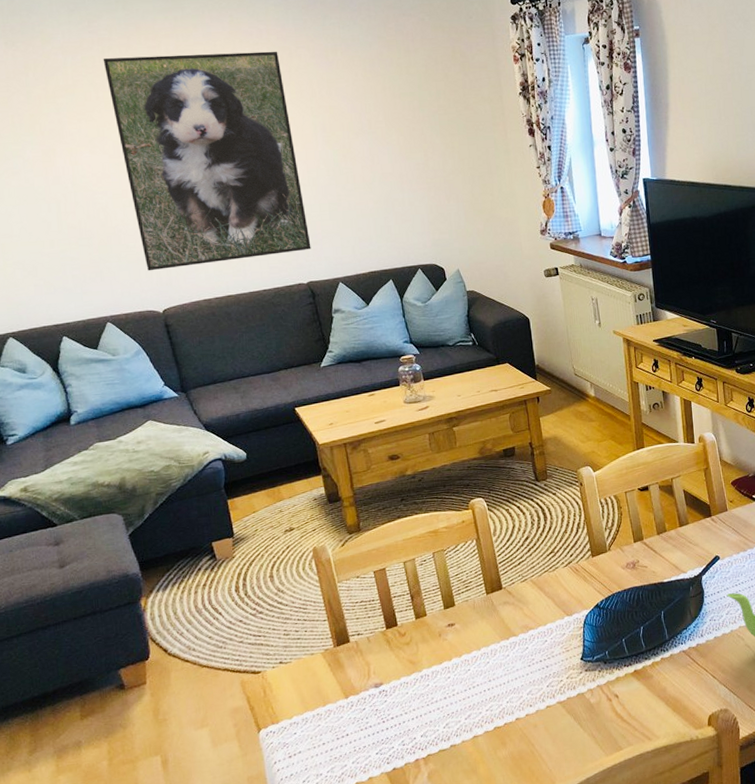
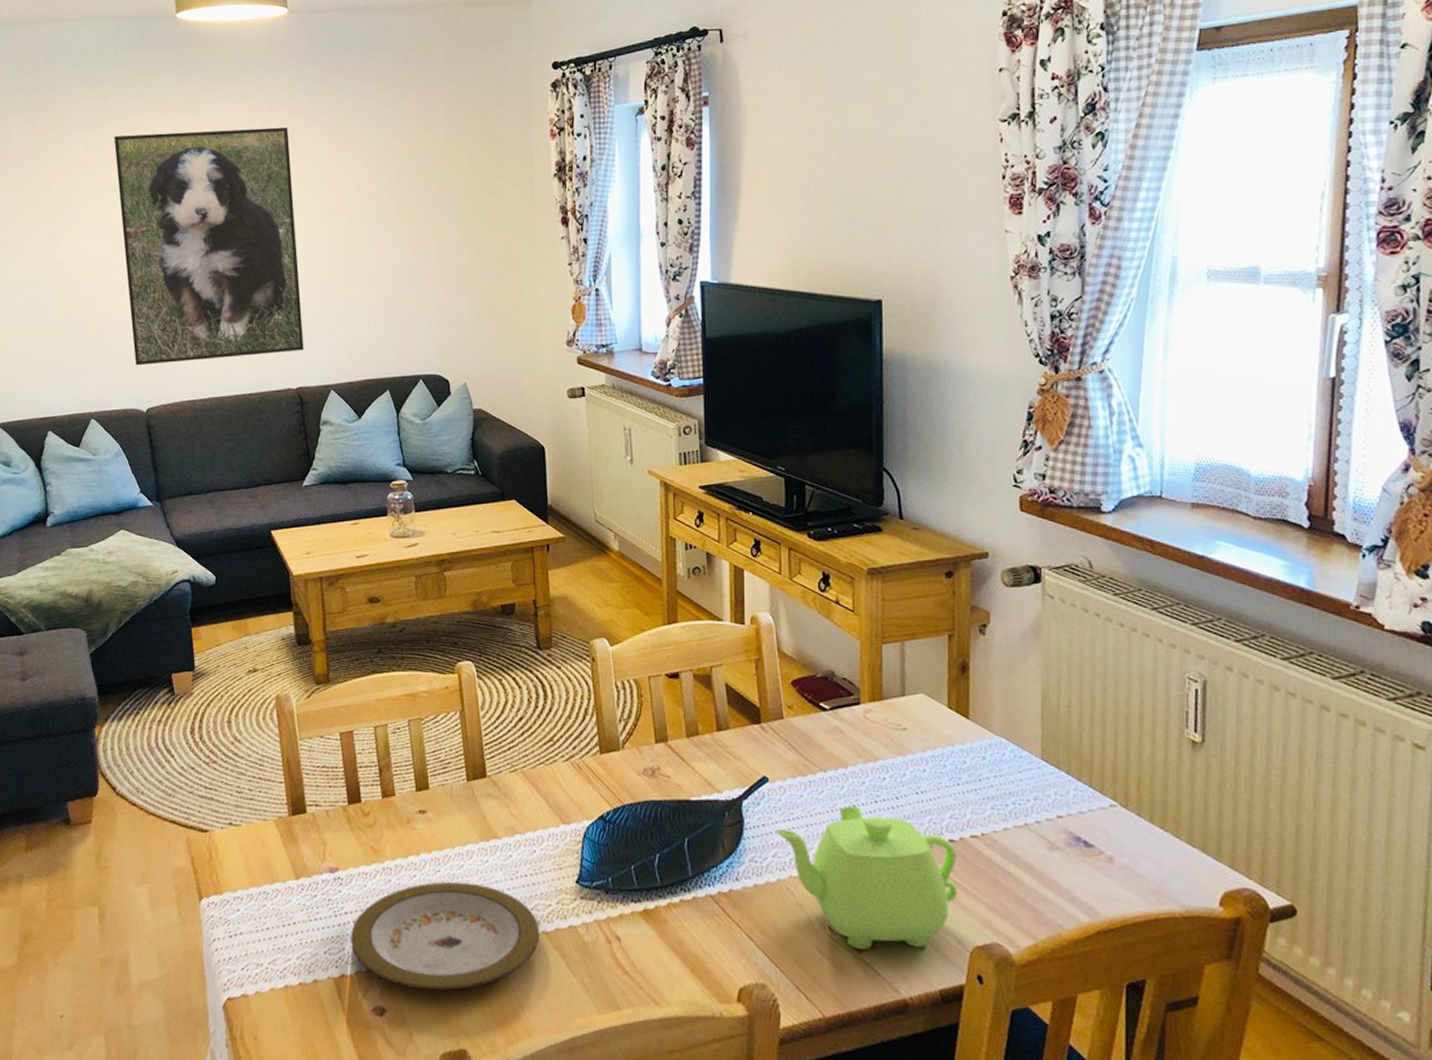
plate: none [398,674,556,768] -> present [351,881,540,991]

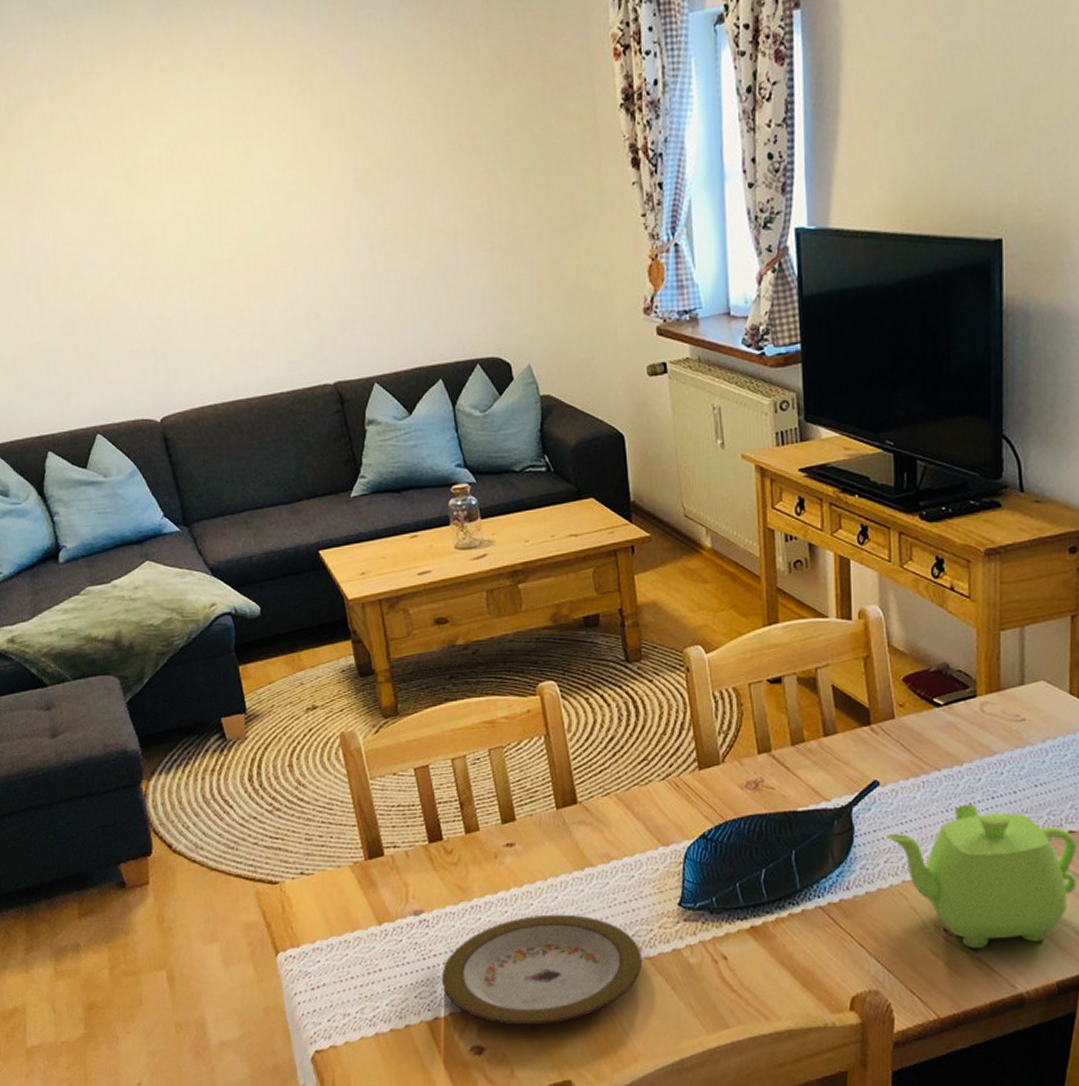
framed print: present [114,126,304,366] -> none [84,59,339,368]

